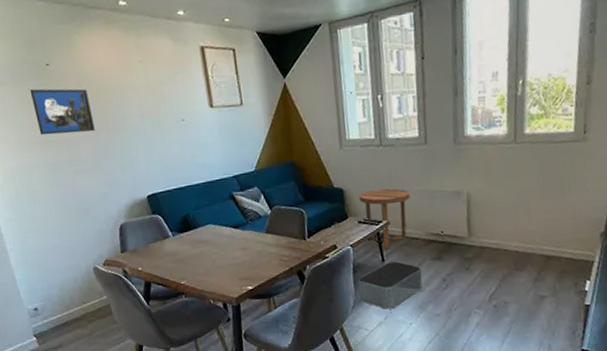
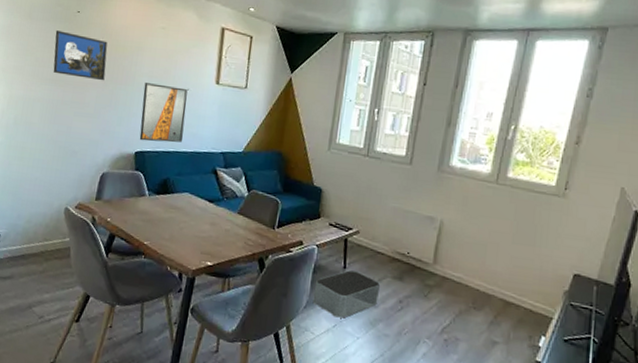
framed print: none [137,119,191,183] -> present [139,83,188,143]
side table: present [359,188,410,249] -> none [335,196,385,257]

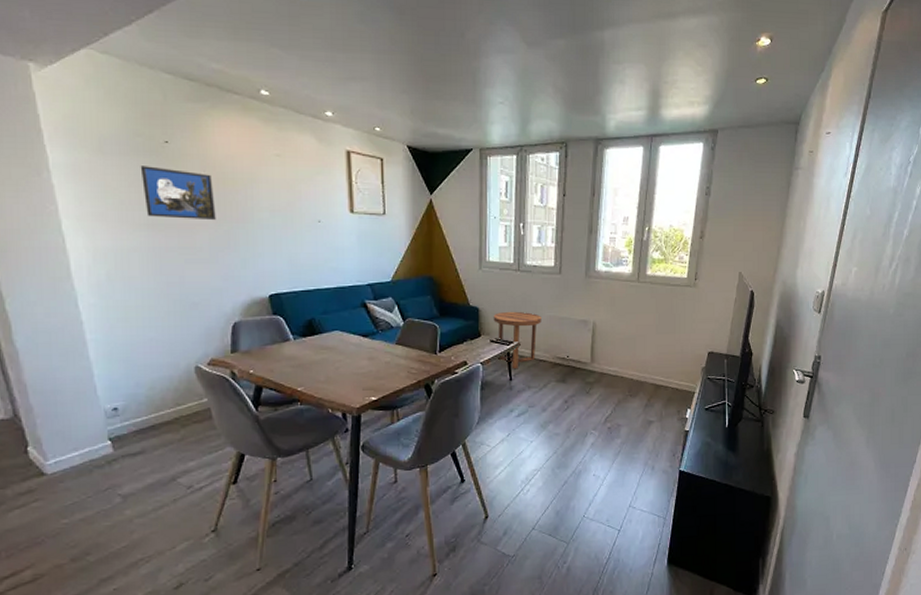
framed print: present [139,83,188,143] -> none [266,218,322,282]
storage bin: present [312,270,381,318] -> none [484,381,547,427]
side table: none [335,196,385,257] -> present [493,311,542,368]

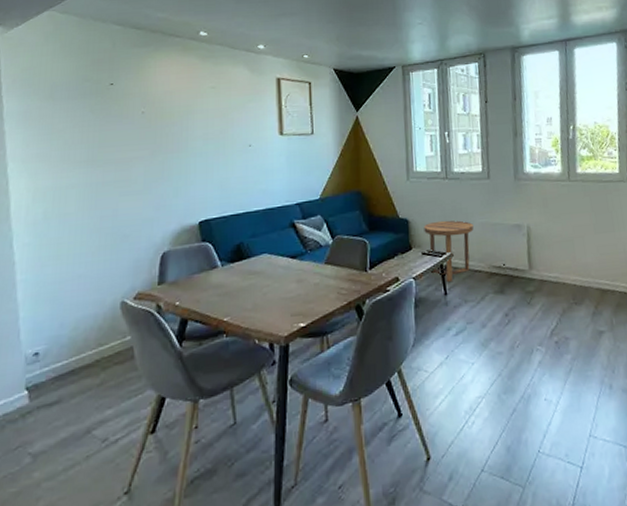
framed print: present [140,166,216,221] -> none [85,107,152,154]

